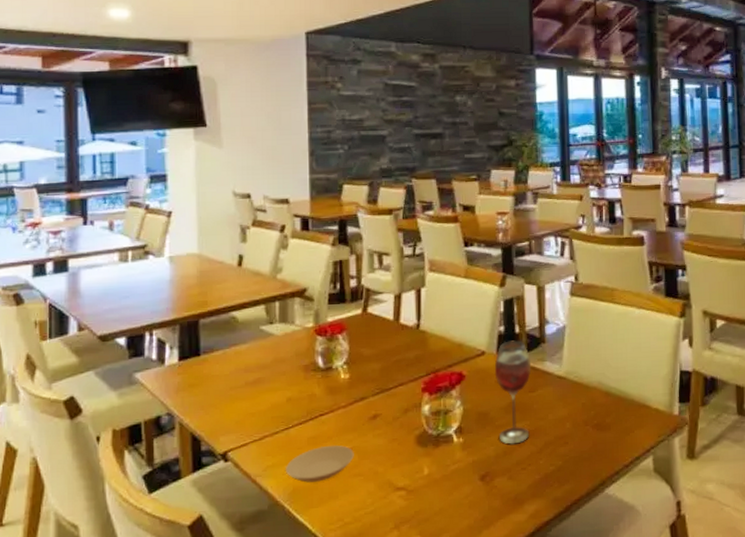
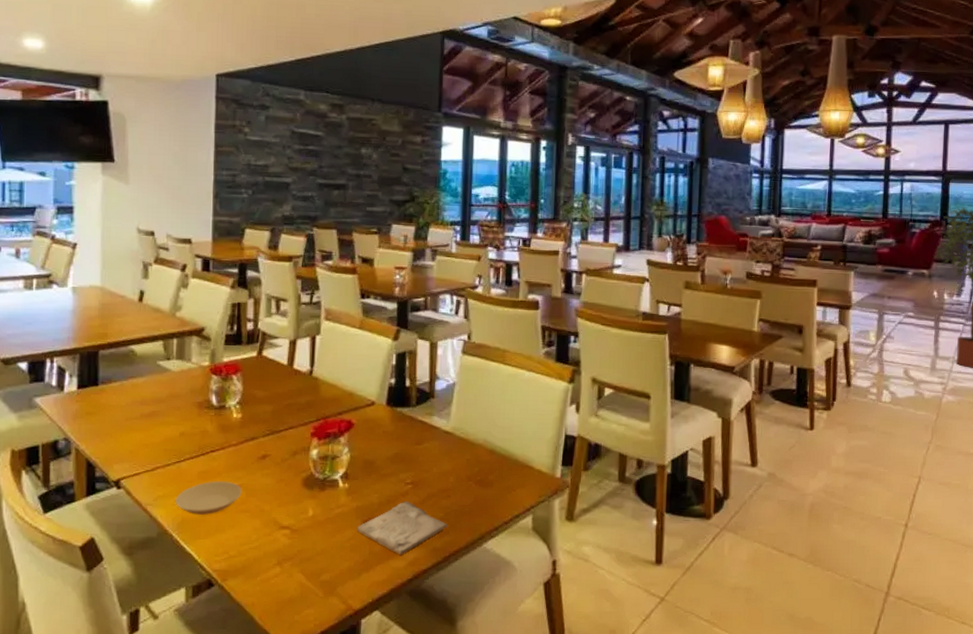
napkin: none [474,451,567,508] -> present [356,501,447,555]
wineglass: present [494,340,531,445] -> none [383,393,419,494]

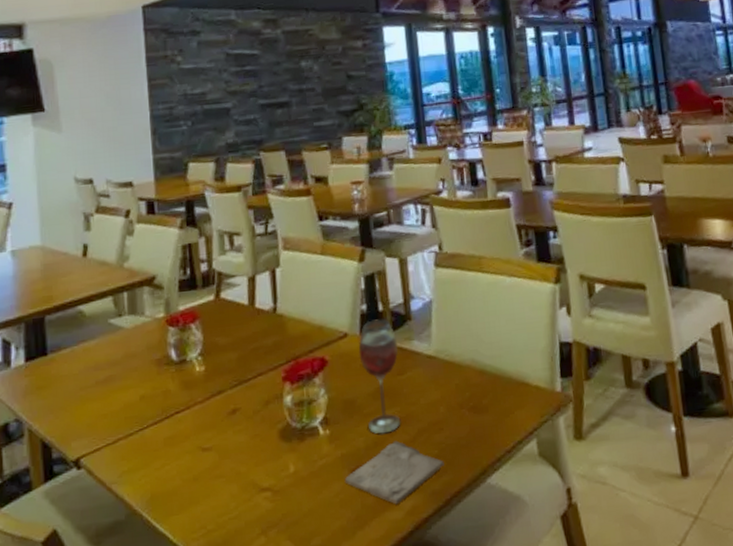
saucer: present [176,481,242,515] -> none [142,444,214,488]
wineglass: none [383,393,419,494] -> present [358,319,401,434]

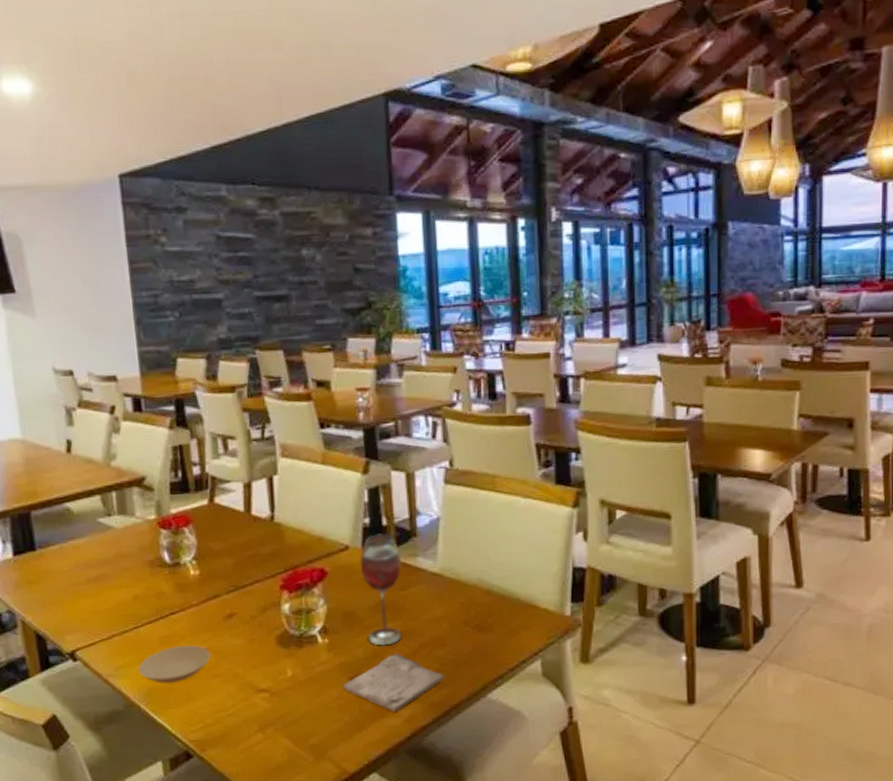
saucer: none [142,444,214,488] -> present [139,645,211,683]

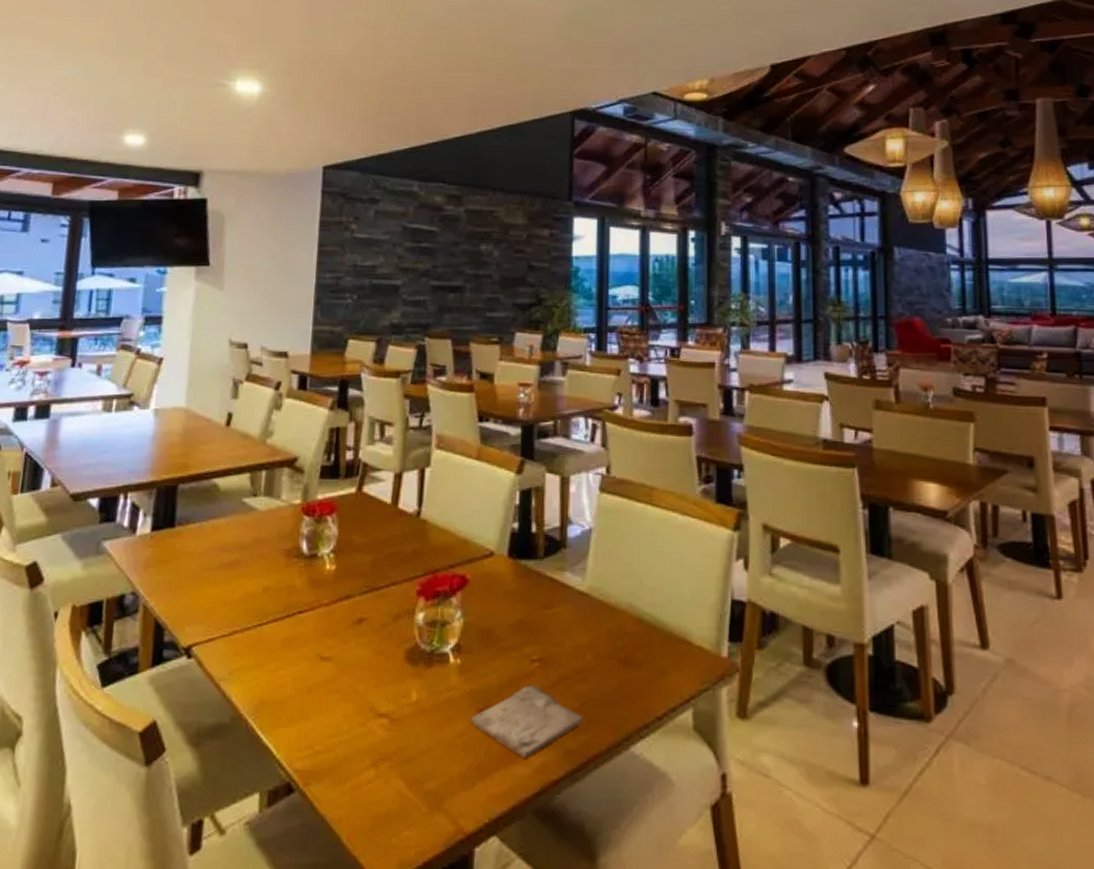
saucer: present [139,645,211,683] -> none [254,650,333,695]
wineglass: present [360,533,402,646] -> none [503,541,547,674]

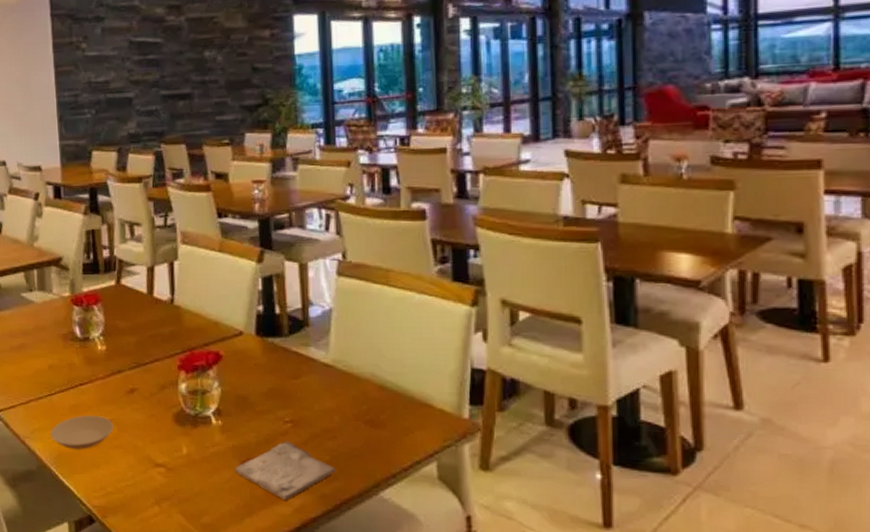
saucer: none [254,650,333,695] -> present [51,415,114,449]

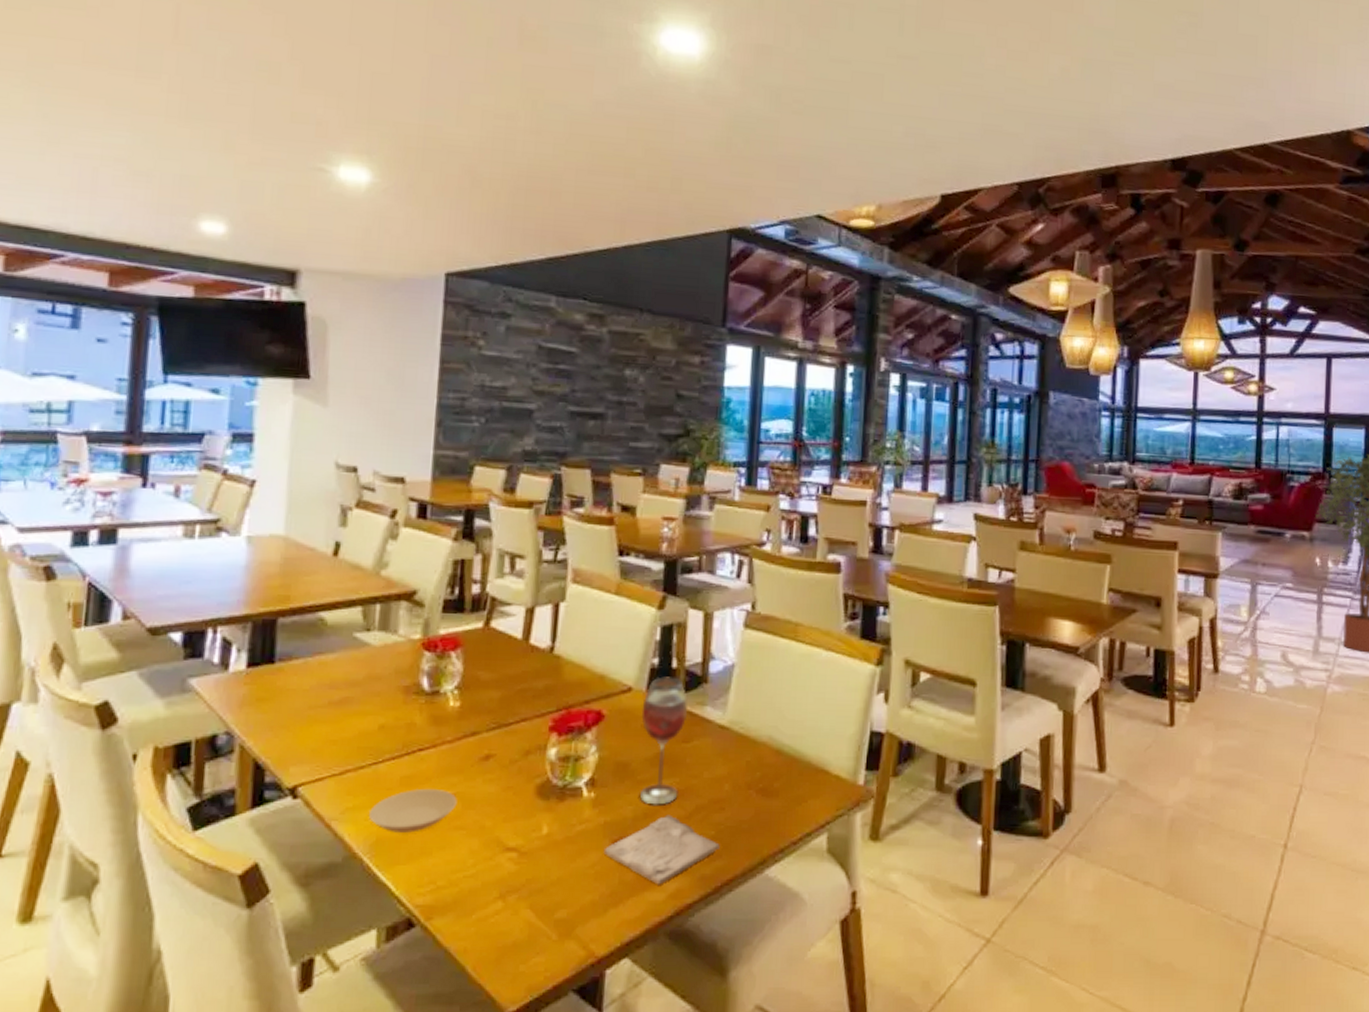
wineglass: none [253,321,294,433] -> present [640,676,687,805]

